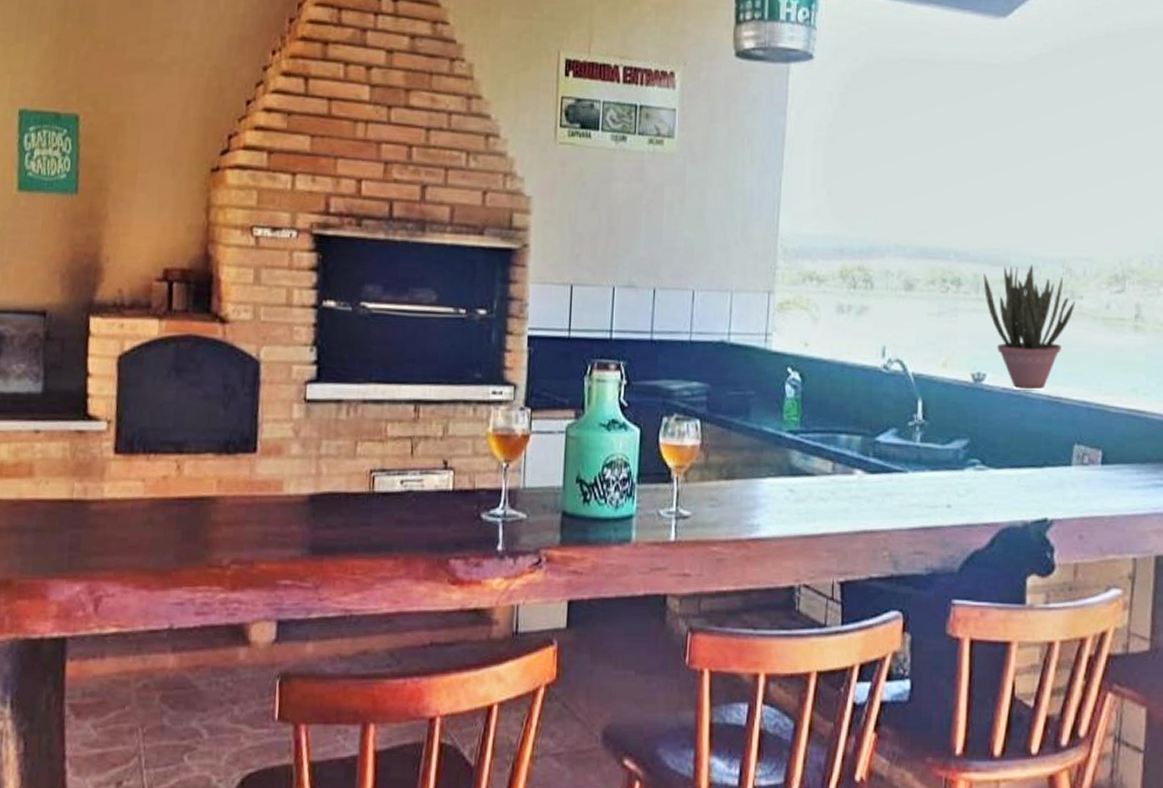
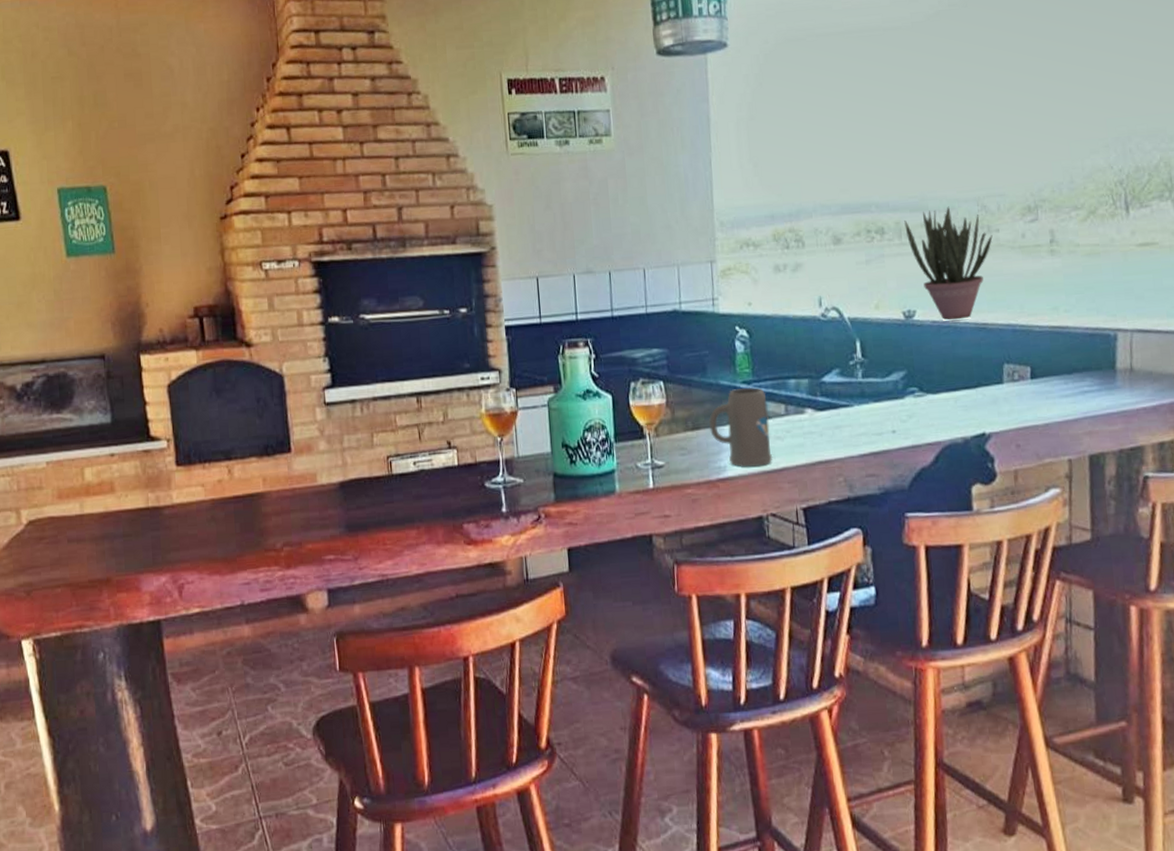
beer mug: none [745,437,815,529] -> present [709,387,773,467]

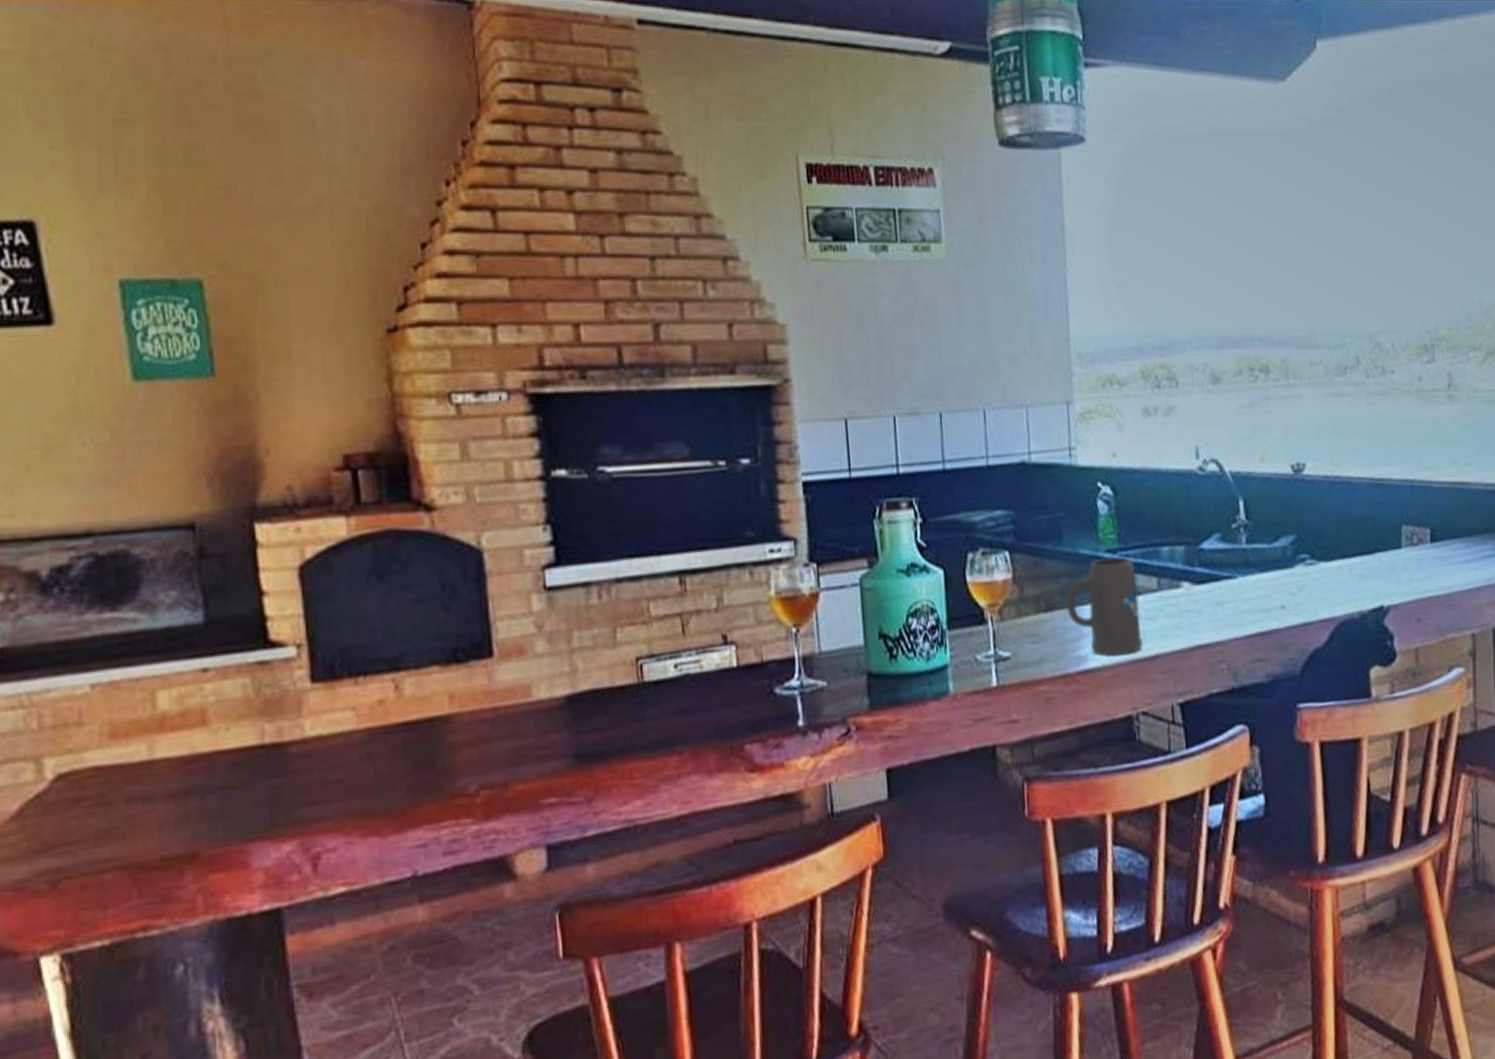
potted plant: present [904,206,993,321] -> none [1291,342,1388,476]

